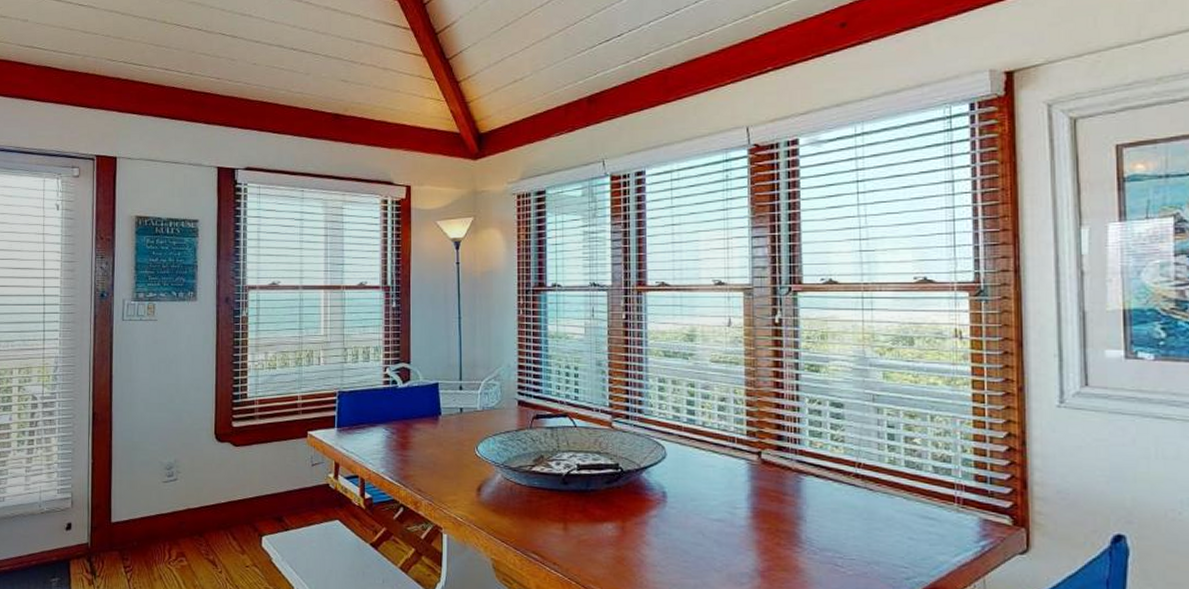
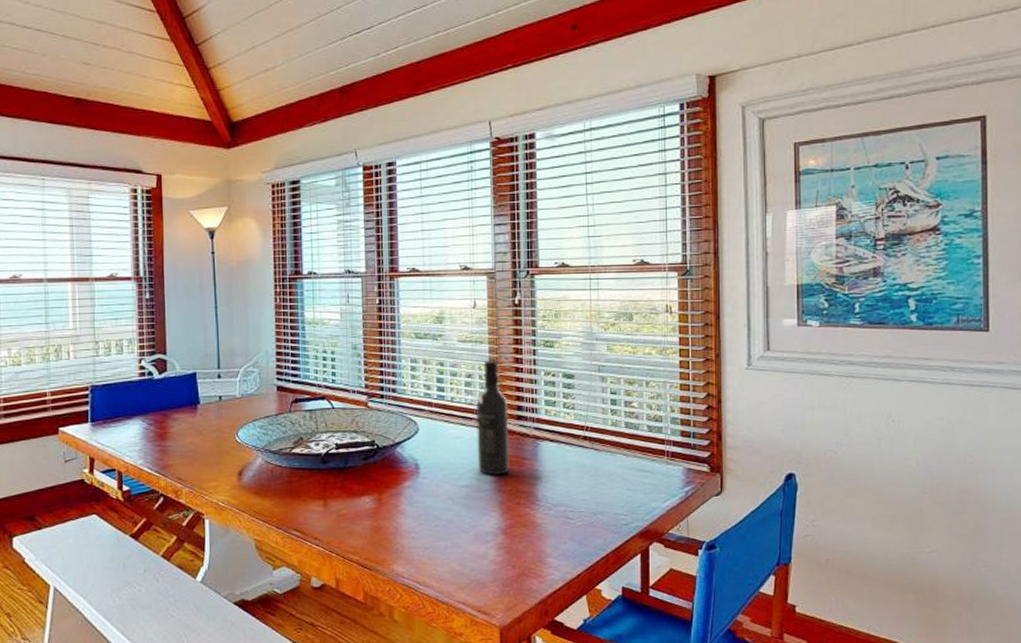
wine bottle: none [730,384,768,512] -> present [475,361,510,476]

